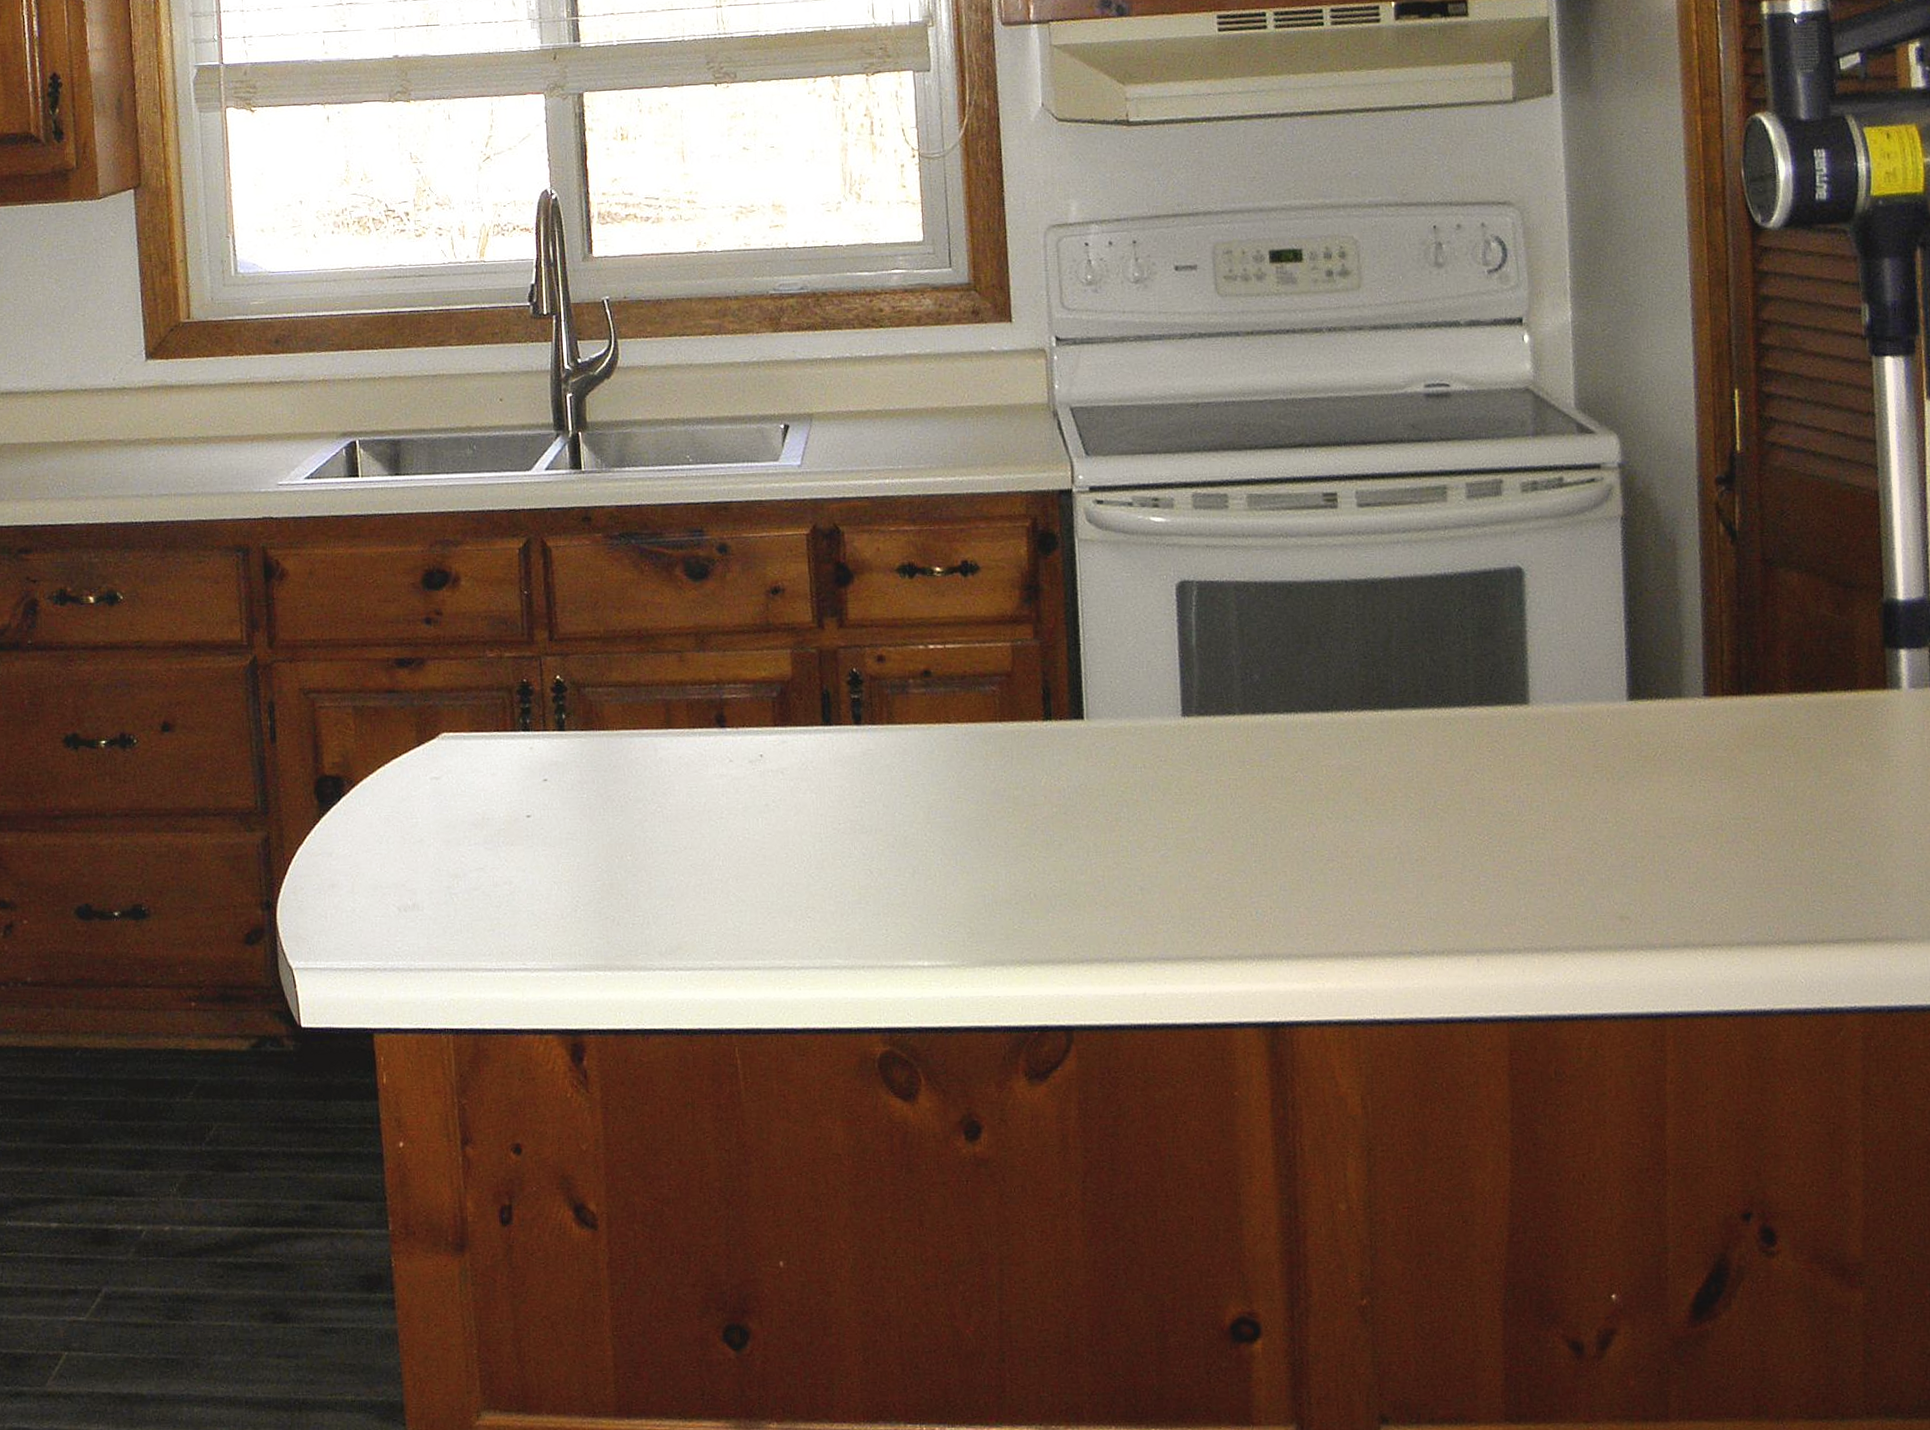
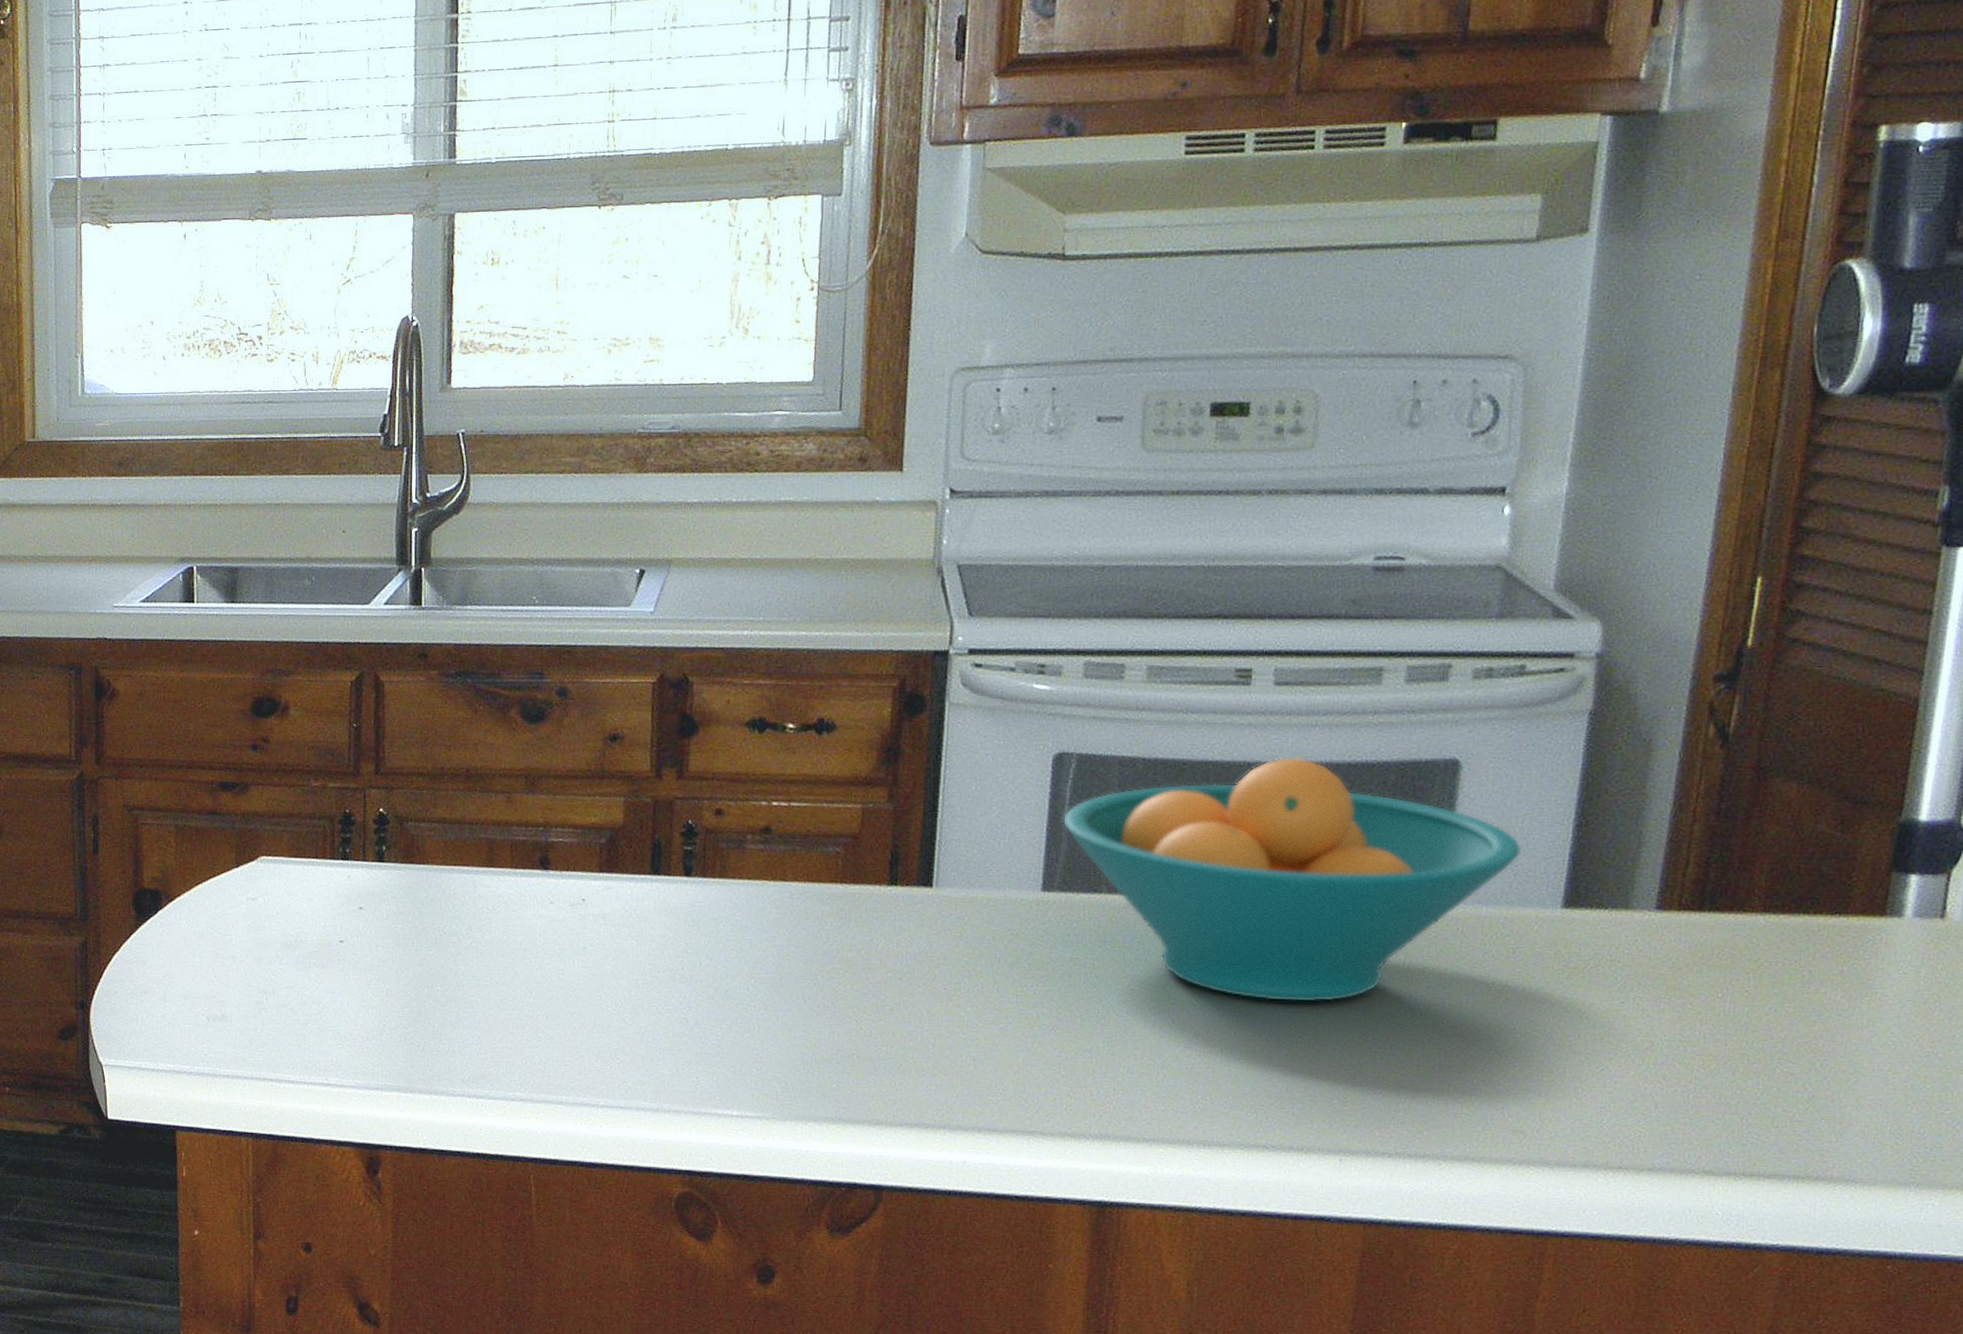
fruit bowl: none [1191,573,1586,809] -> present [1062,756,1522,1003]

